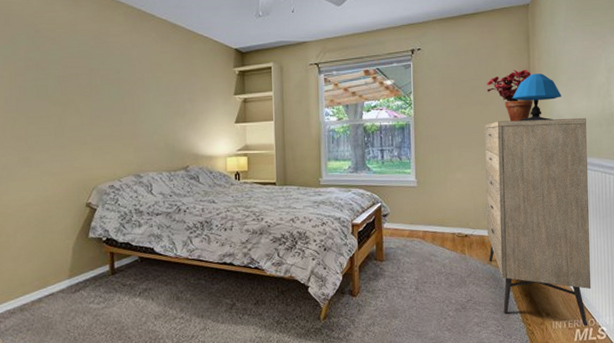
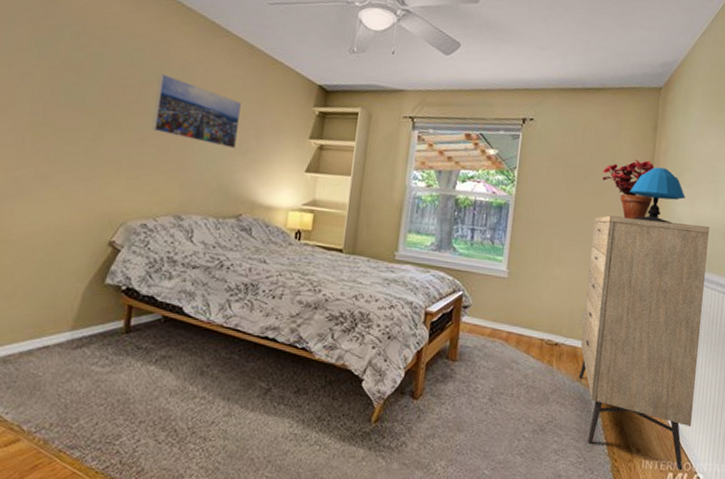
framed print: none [103,59,175,113] -> present [152,73,242,149]

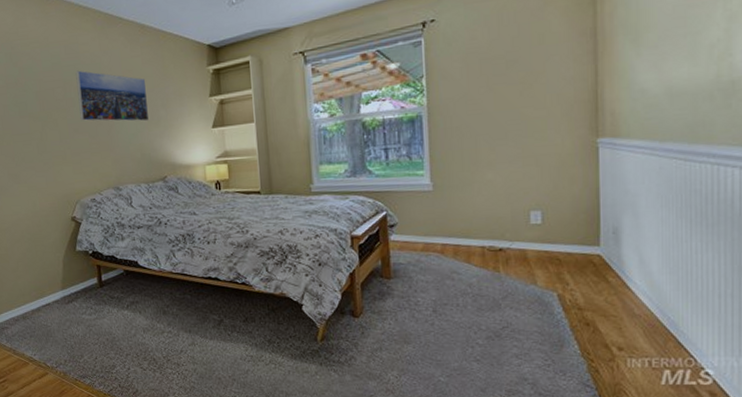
dresser: present [578,215,709,471] -> none [527,89,690,367]
potted plant: present [602,159,654,220] -> none [528,30,601,103]
table lamp: present [629,167,685,224] -> none [568,34,647,102]

